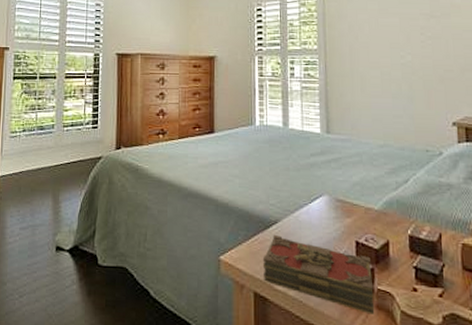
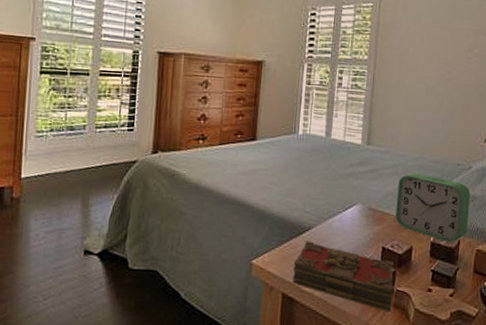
alarm clock: none [364,162,448,235] -> present [395,173,471,242]

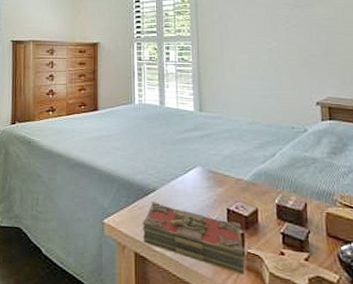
alarm clock: present [395,173,471,242] -> none [234,137,313,204]

